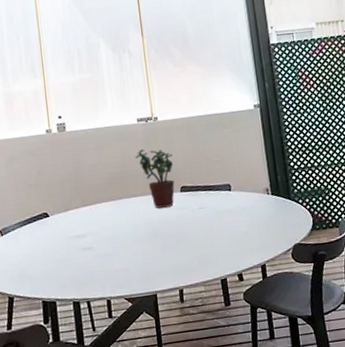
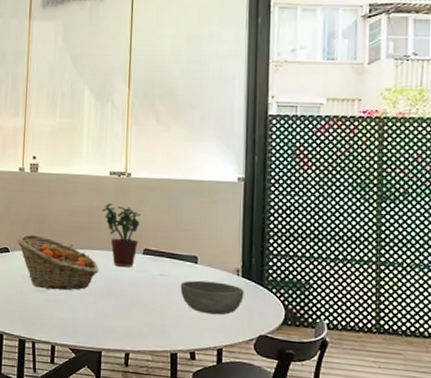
fruit basket: none [55,194,142,246] -> present [17,234,99,291]
bowl: none [219,203,276,236] -> present [180,280,244,315]

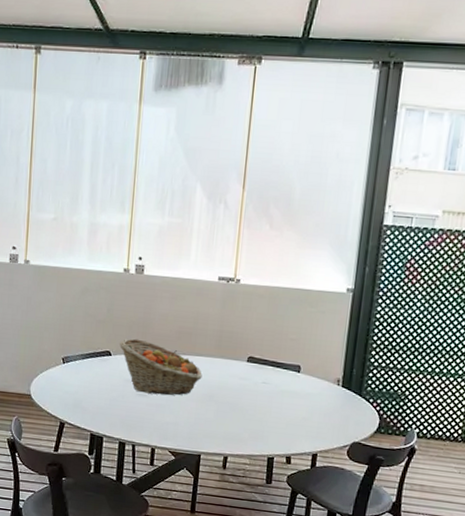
potted plant: present [102,203,141,267] -> none [208,309,248,374]
bowl: present [180,280,244,315] -> none [281,389,343,423]

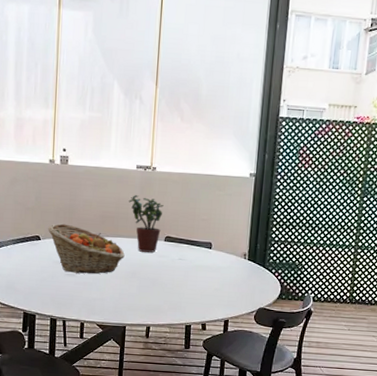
potted plant: none [208,309,248,374] -> present [128,195,164,253]

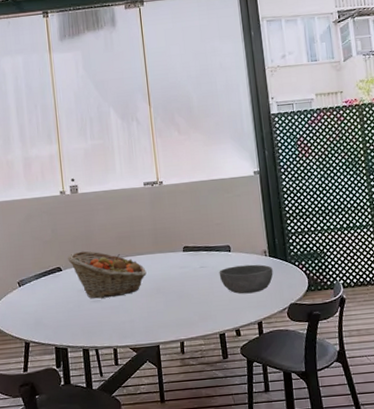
potted plant: present [128,195,164,253] -> none [141,211,178,266]
bowl: none [196,263,249,293] -> present [219,264,273,294]

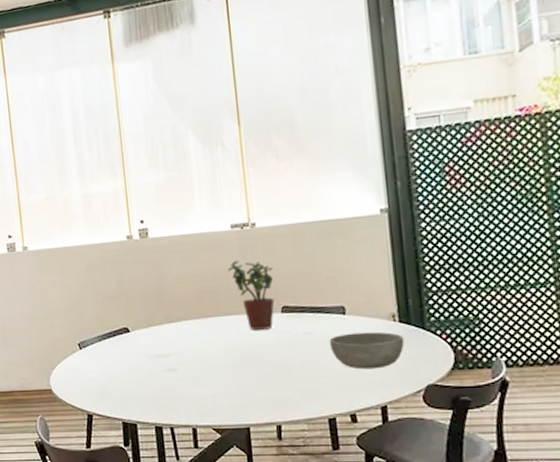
fruit basket: present [68,251,147,299] -> none [136,308,234,367]
potted plant: none [141,211,178,266] -> present [227,261,275,330]

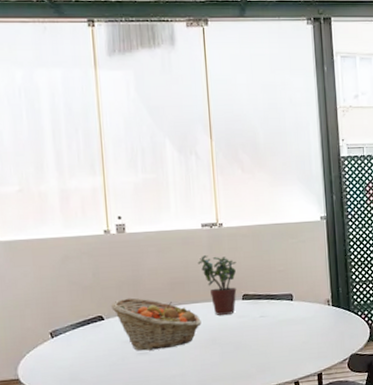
fruit basket: none [136,308,234,367] -> present [111,298,201,351]
bowl: present [329,331,405,370] -> none [279,314,336,345]

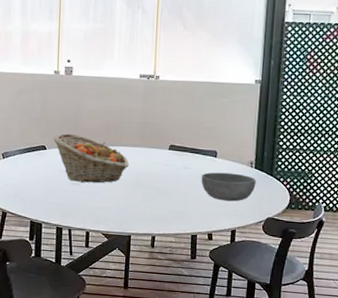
potted plant: present [197,255,237,315] -> none [132,104,168,161]
bowl: none [279,314,336,345] -> present [201,172,256,202]

